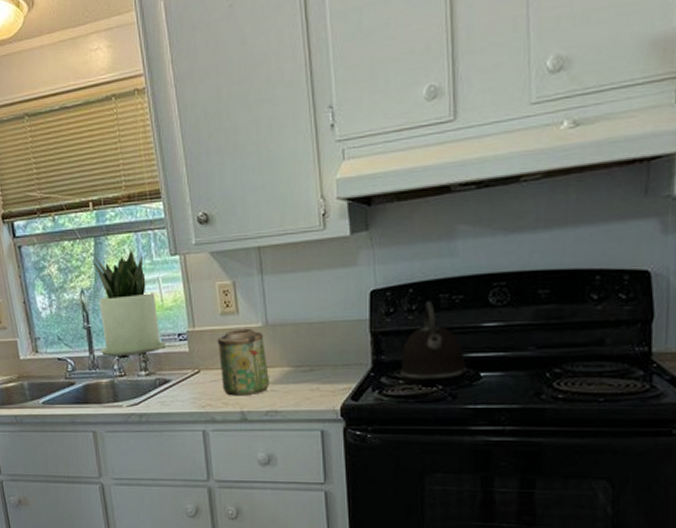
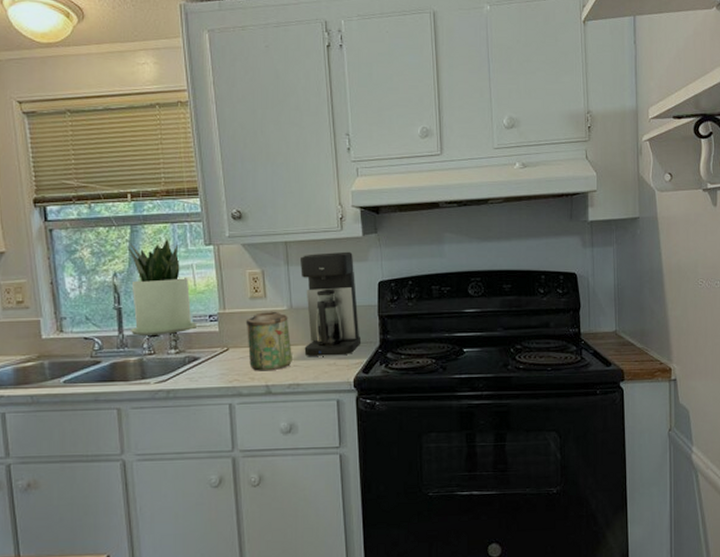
coffee maker: none [276,255,350,380] -> present [301,251,362,356]
kettle: present [400,301,468,384] -> none [403,291,454,359]

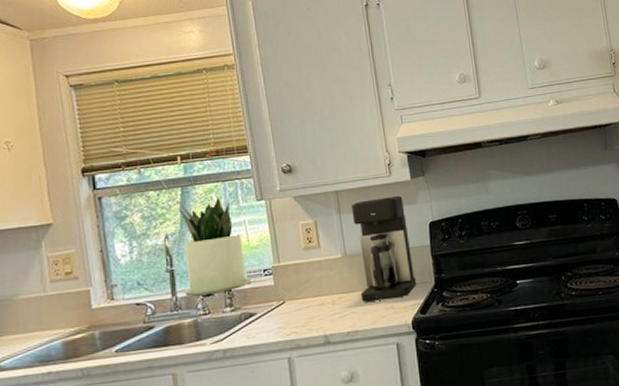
canister: present [245,311,292,371] -> none [300,259,349,322]

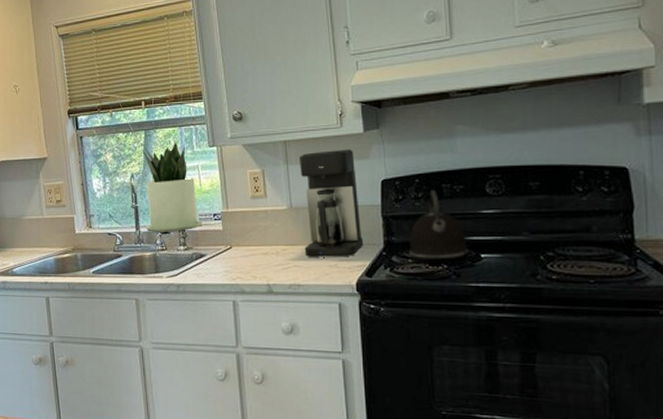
kettle: none [457,228,508,295] -> present [409,190,470,264]

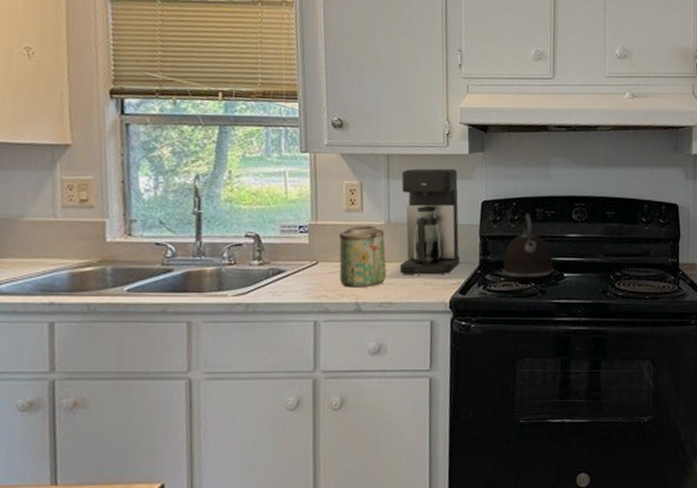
planter: present [142,142,203,234] -> none [208,143,286,246]
canister: none [247,210,293,270] -> present [338,225,387,288]

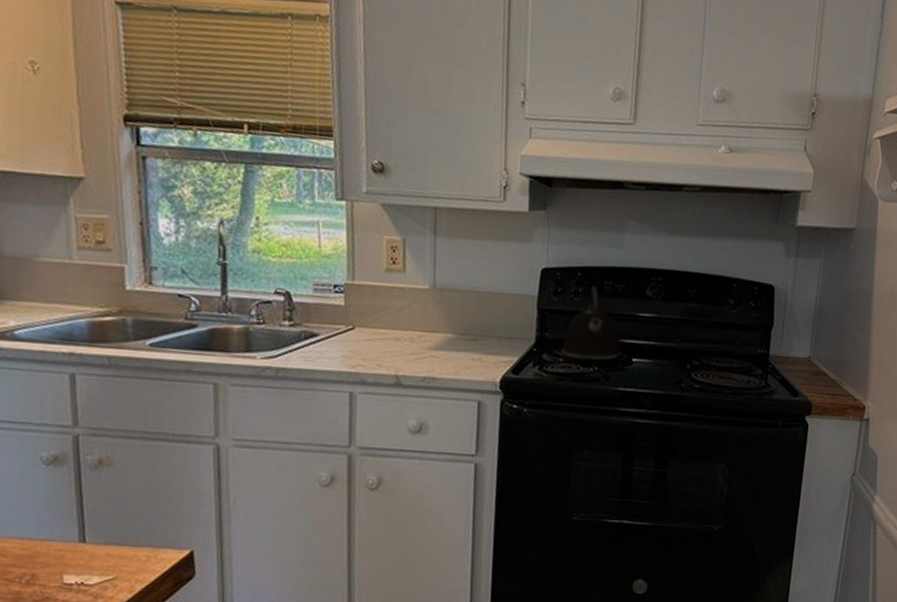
canister: present [338,225,387,288] -> none [377,288,431,359]
coffee maker: present [399,168,461,275] -> none [445,225,515,350]

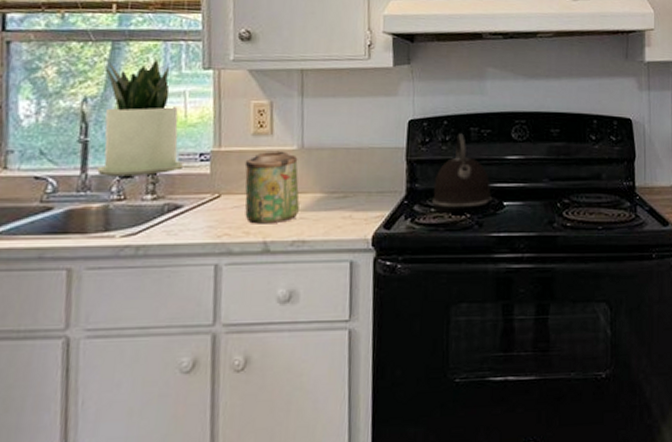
planter: none [235,185,320,303] -> present [95,60,185,178]
canister: none [377,288,431,359] -> present [244,150,300,224]

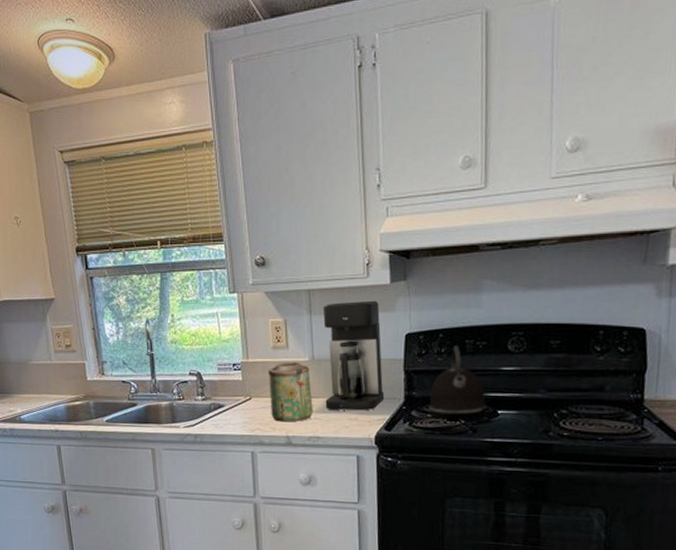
planter: present [95,60,185,178] -> none [158,287,222,383]
coffee maker: none [314,83,385,207] -> present [323,300,385,411]

